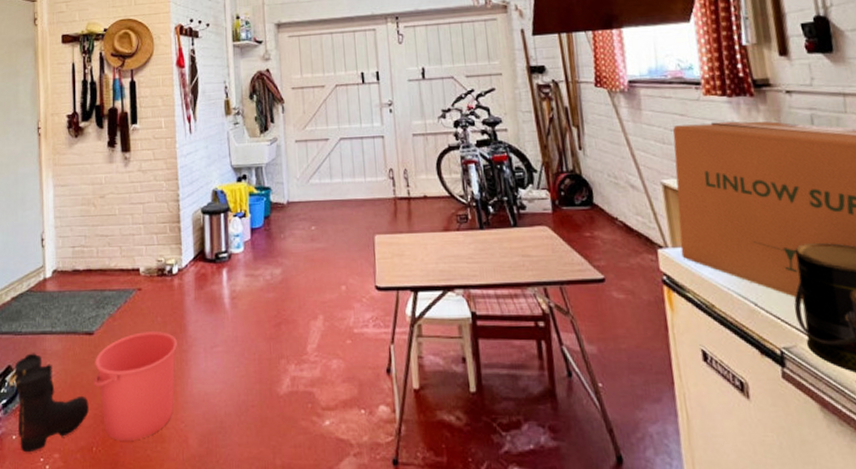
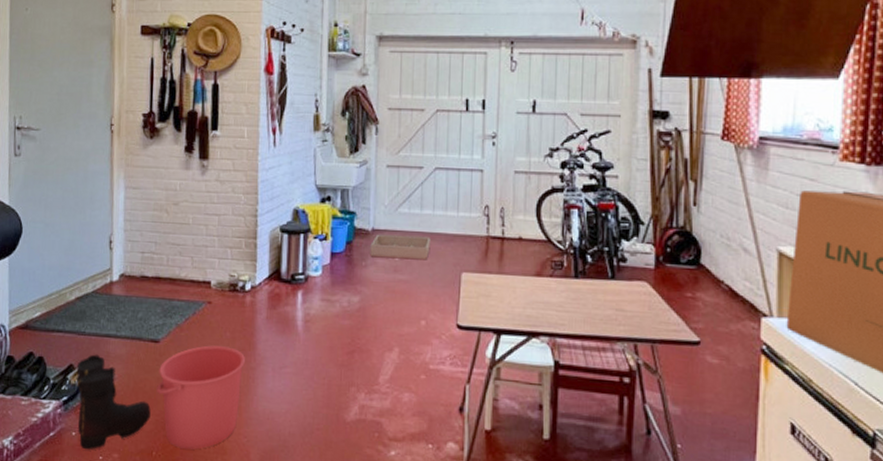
plastic crate: none [287,204,343,229] -> present [370,234,431,260]

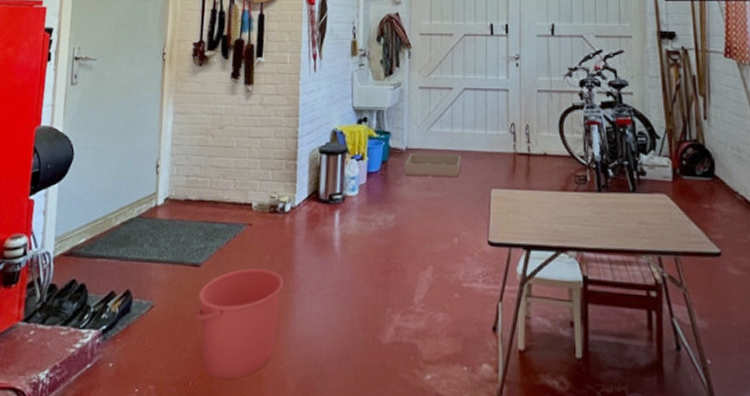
boot: present [76,354,151,450] -> none [115,280,189,382]

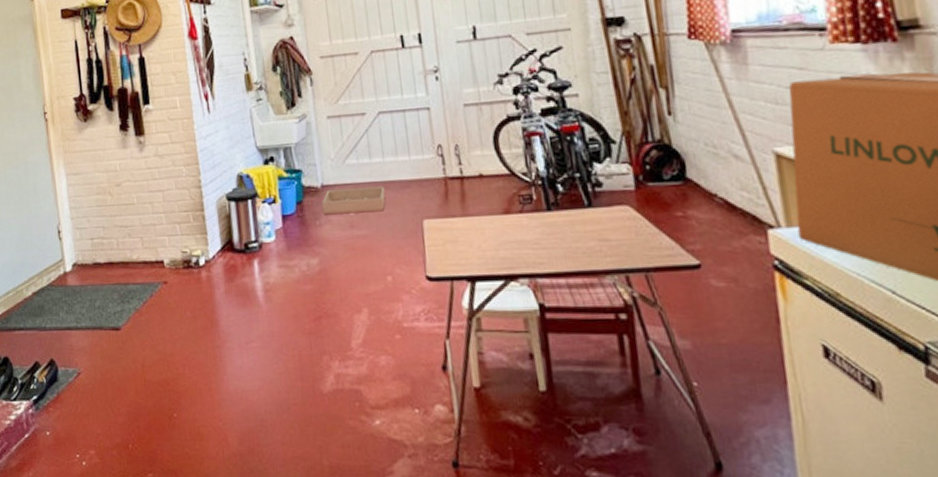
bucket: present [196,268,283,379] -> none [124,326,210,438]

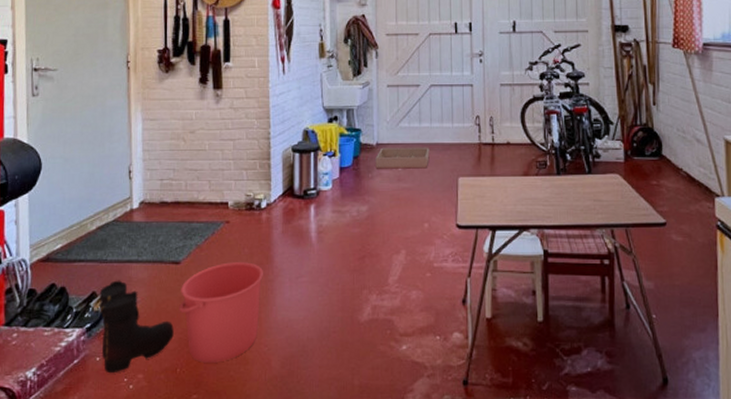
boot: none [42,349,122,449] -> present [99,280,174,374]
bucket: none [124,326,210,438] -> present [179,262,263,363]

